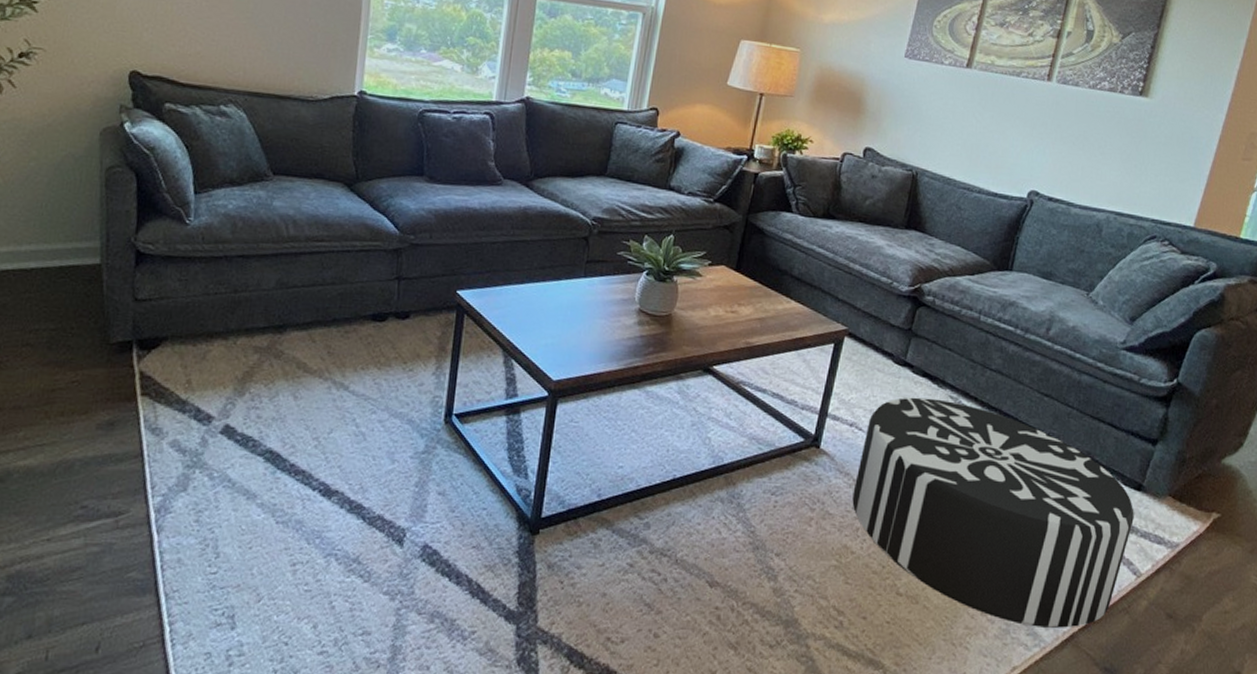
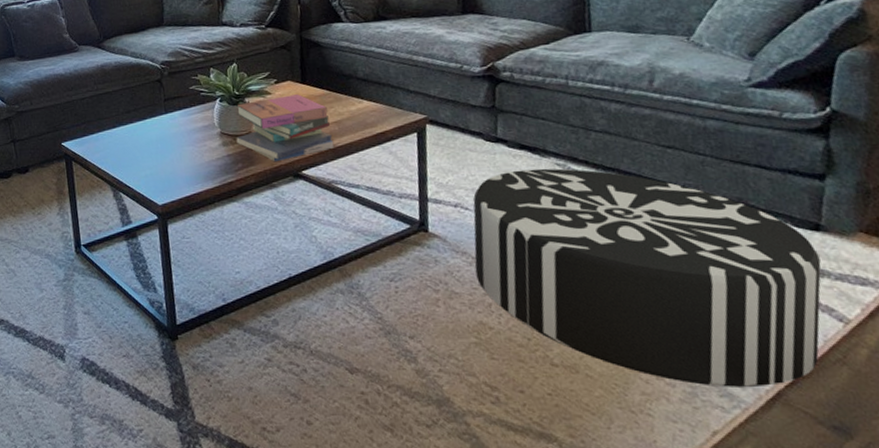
books: none [653,281,754,352] -> present [236,94,335,162]

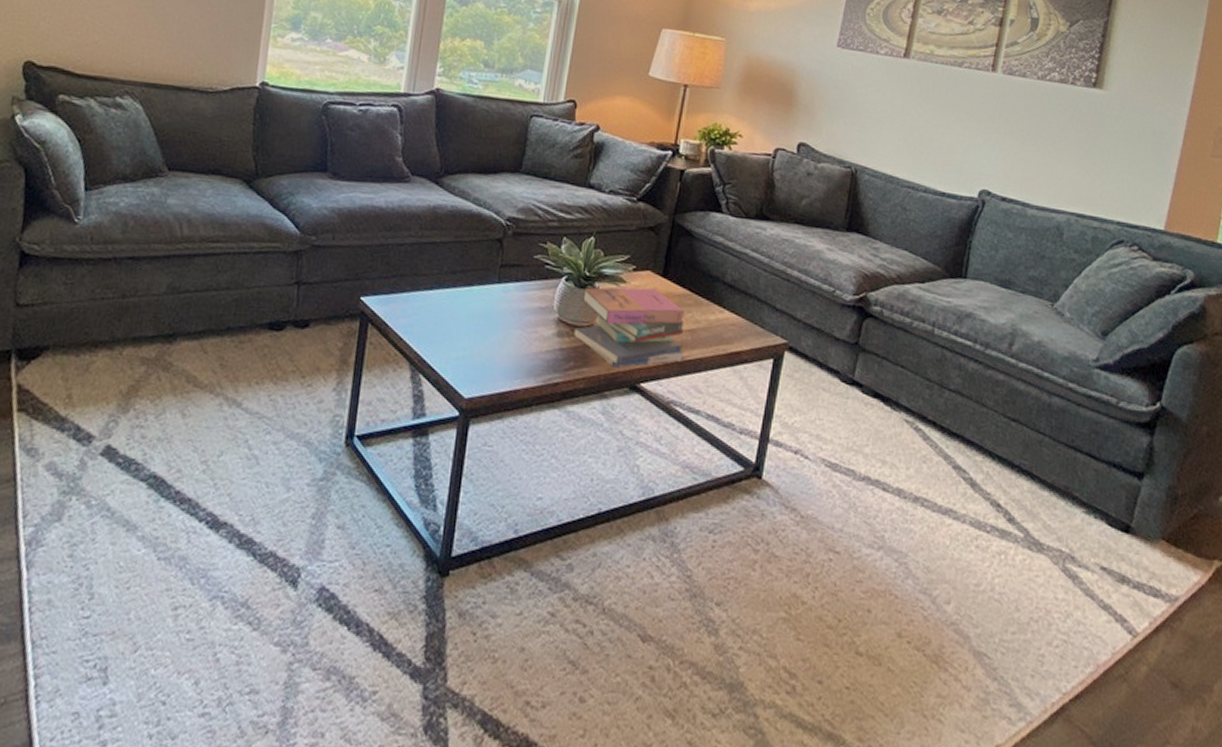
pouf: present [473,168,822,387] -> none [800,421,1124,698]

